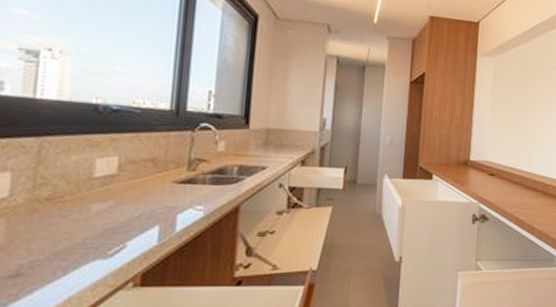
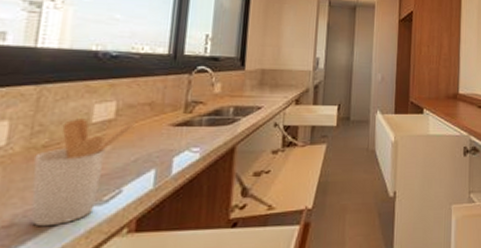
utensil holder: none [37,172,138,278] -> present [31,118,135,227]

